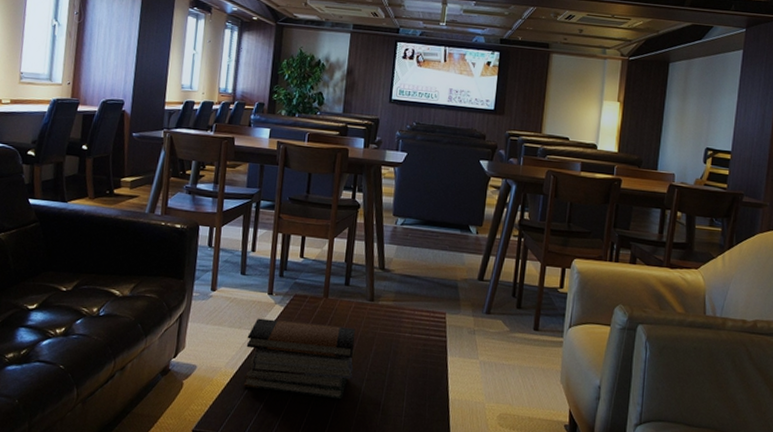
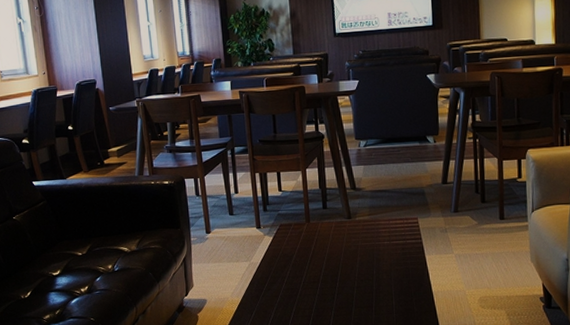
book stack: present [243,318,355,400] -> none [245,245,344,311]

